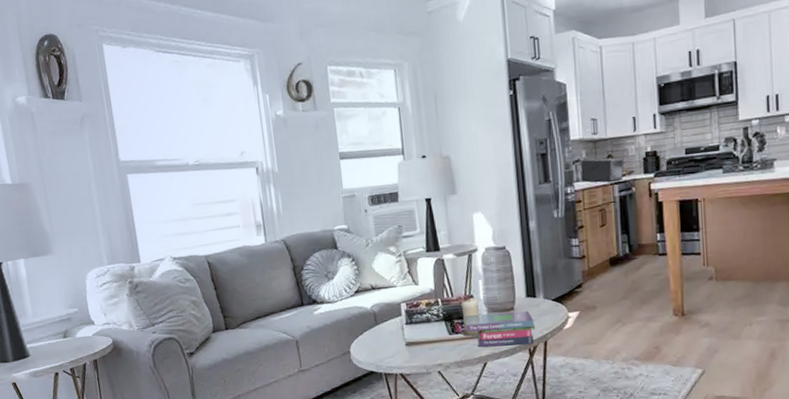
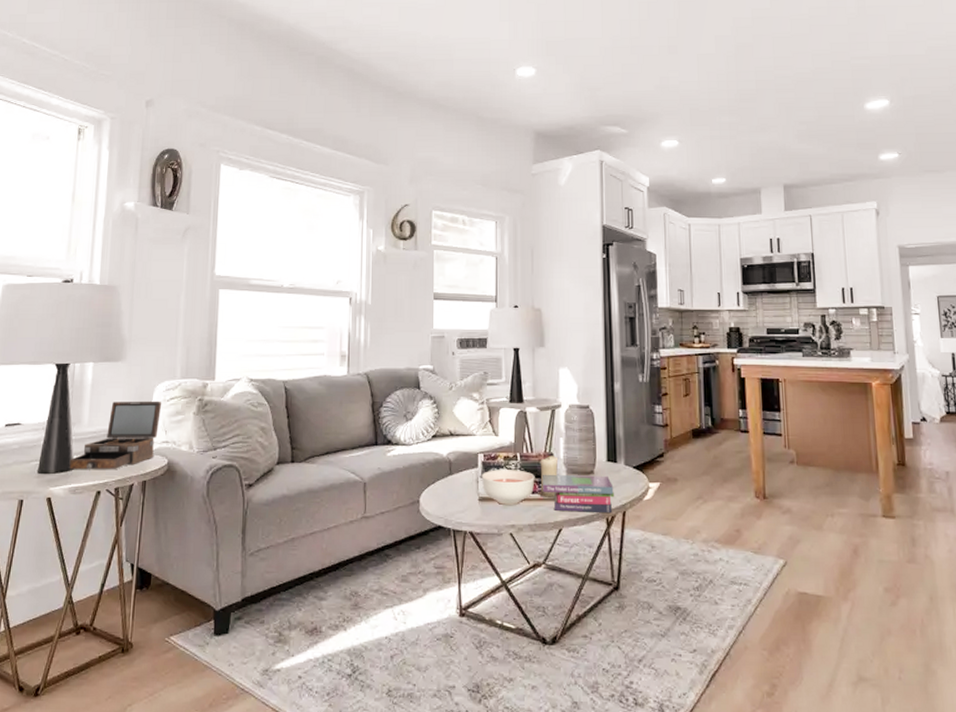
decorative box: none [24,287,99,357] -> present [69,401,162,470]
bowl: none [405,314,458,347] -> present [481,469,535,505]
toaster: present [580,158,624,183] -> none [666,328,708,353]

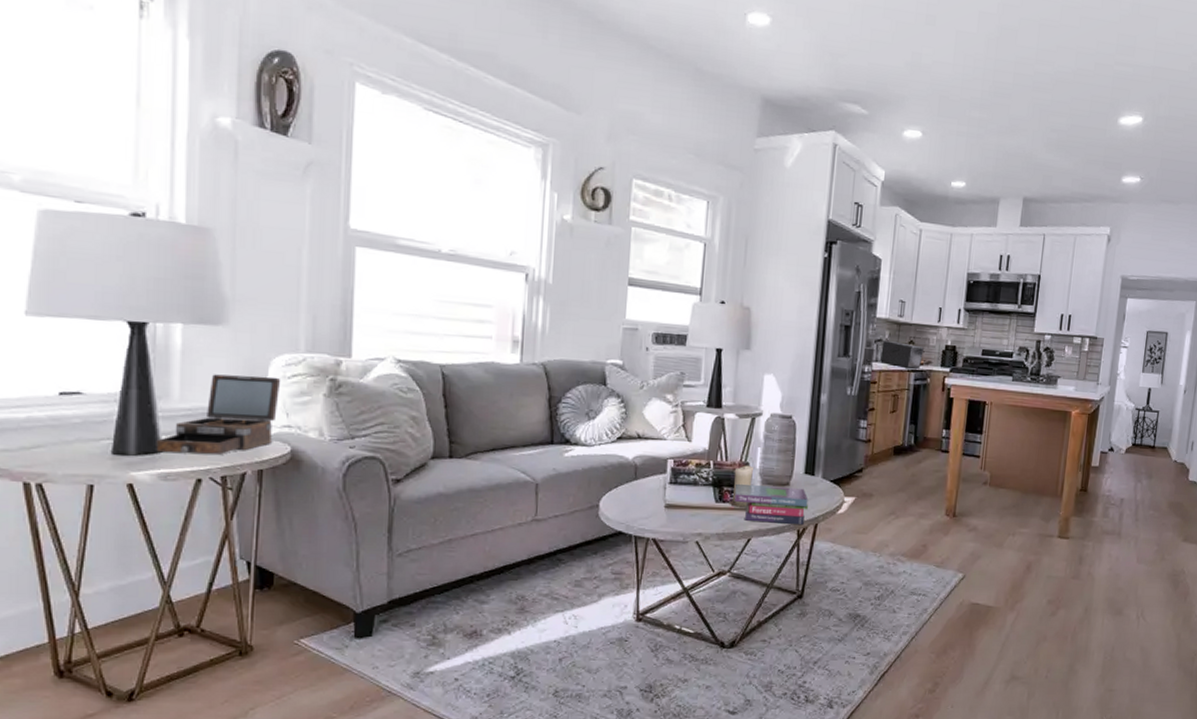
bowl: present [481,469,535,505] -> none [669,476,728,513]
toaster: none [666,328,708,353] -> present [879,341,924,369]

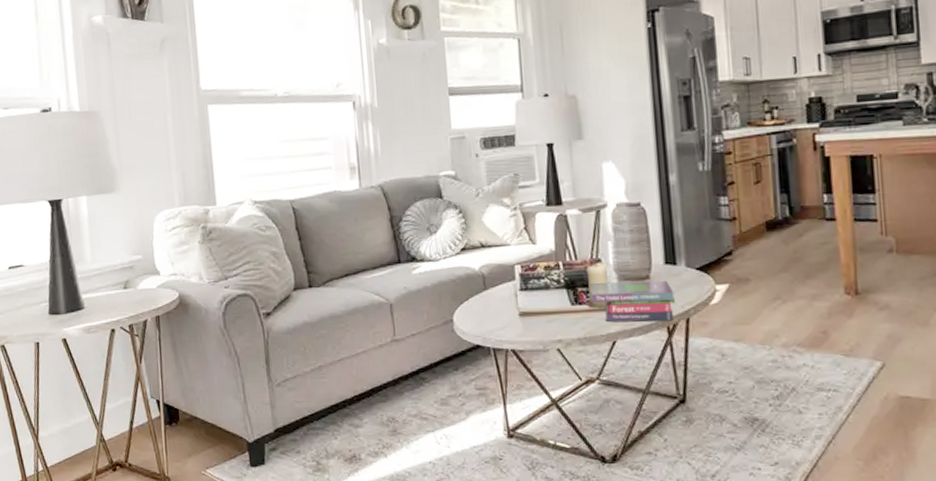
decorative box: present [156,374,281,455] -> none [78,231,165,309]
toaster: present [879,341,924,369] -> none [730,103,783,132]

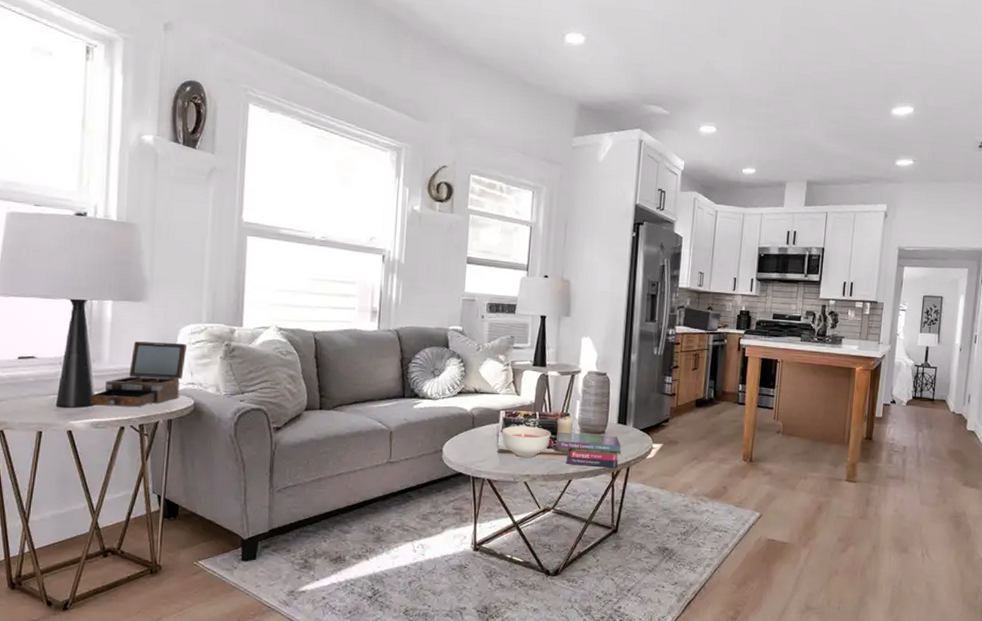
decorative box: none [78,231,165,309] -> present [90,341,187,407]
bowl: none [520,280,582,319] -> present [501,425,551,457]
toaster: none [730,103,783,132] -> present [682,307,721,332]

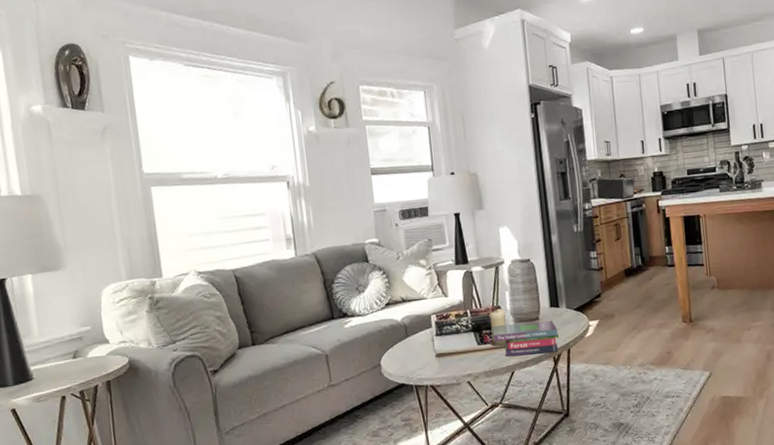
decorative box: present [90,341,187,407] -> none [27,303,113,381]
bowl: present [501,425,551,457] -> none [436,324,486,358]

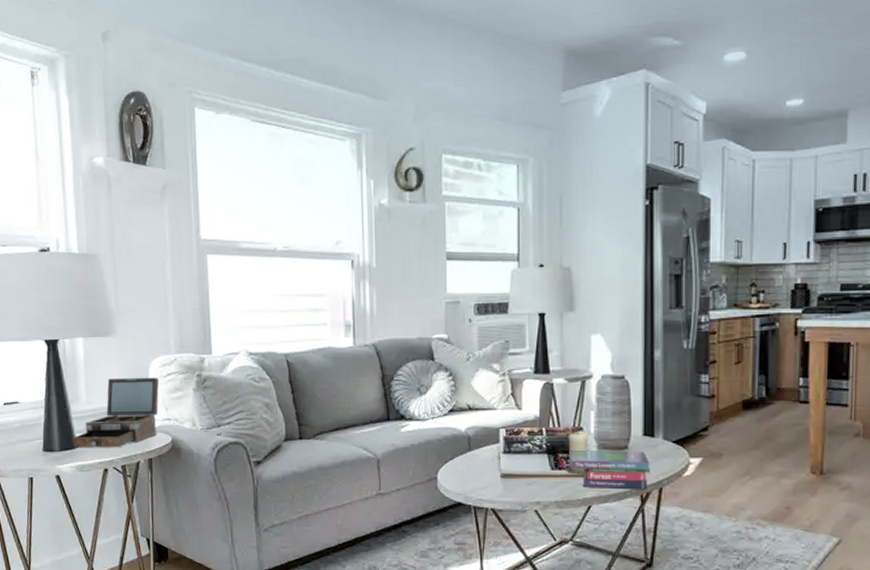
decorative box: none [27,303,113,381] -> present [72,377,160,448]
toaster: present [596,177,635,200] -> none [717,286,768,315]

